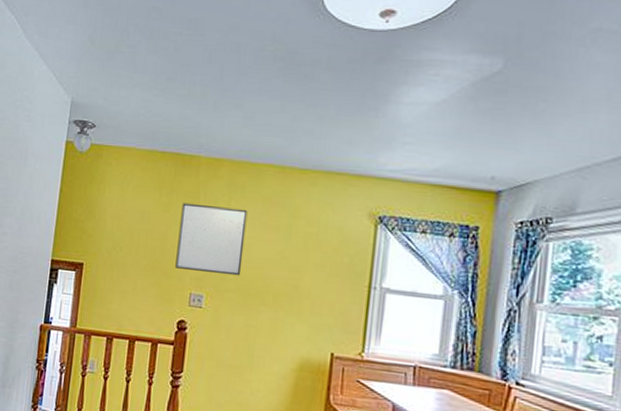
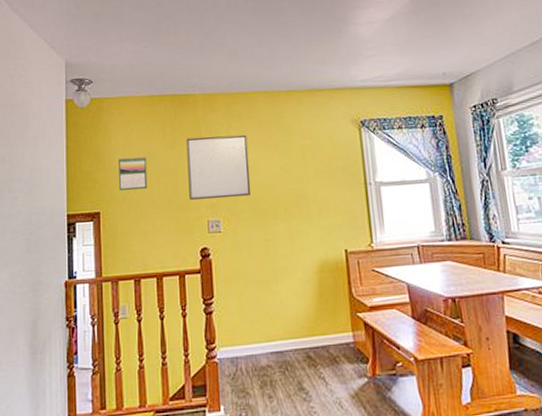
calendar: none [105,211,139,249] -> present [118,156,148,190]

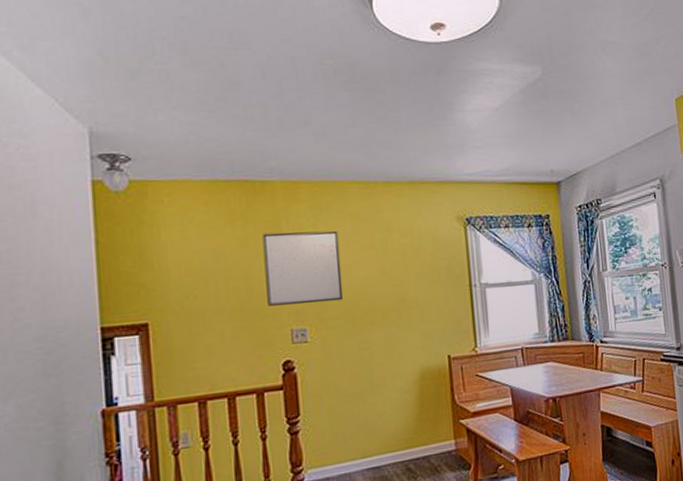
calendar: present [118,156,148,190] -> none [172,255,213,296]

